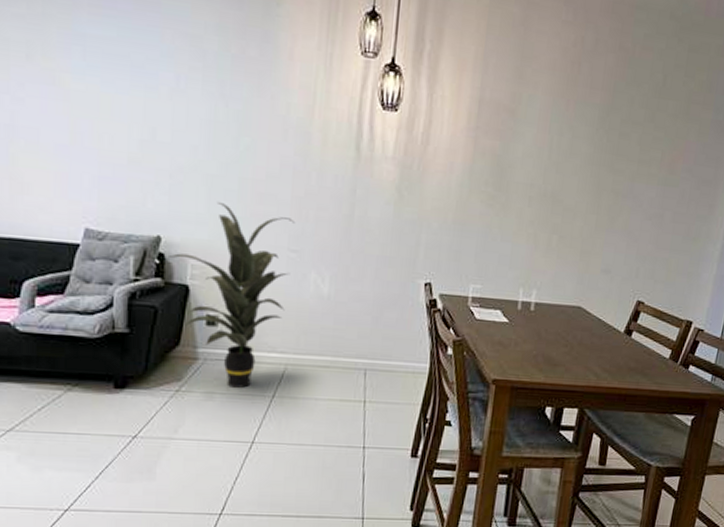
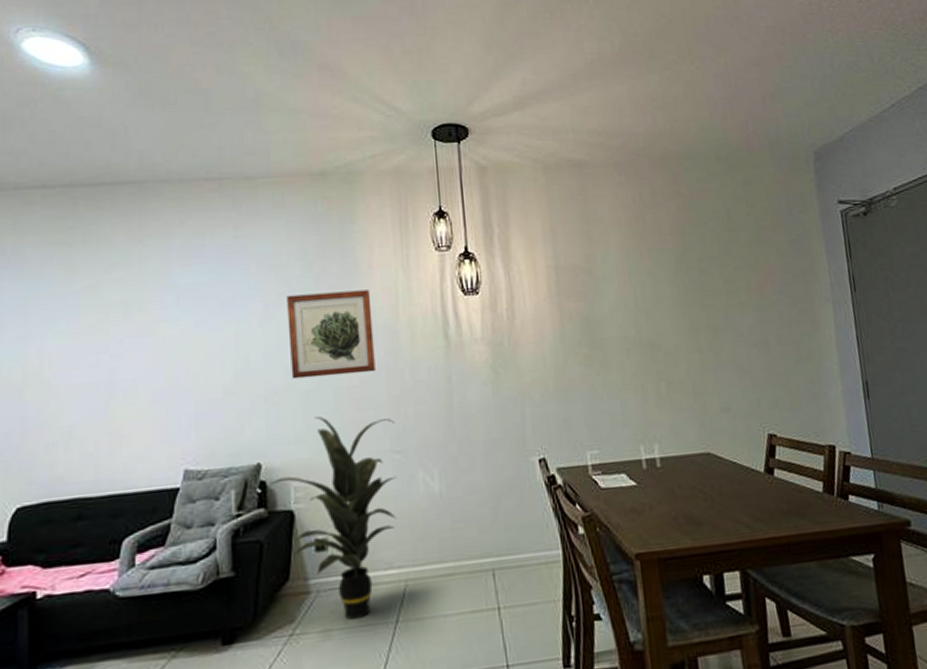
wall art: none [198,71,288,170] -> present [287,289,376,379]

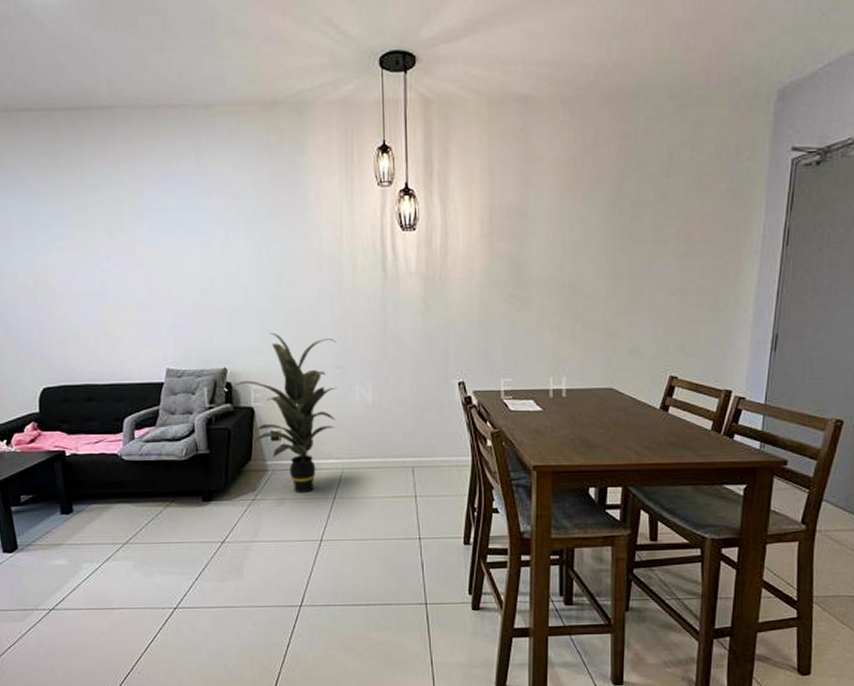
wall art: present [287,289,376,379] -> none [244,221,321,299]

